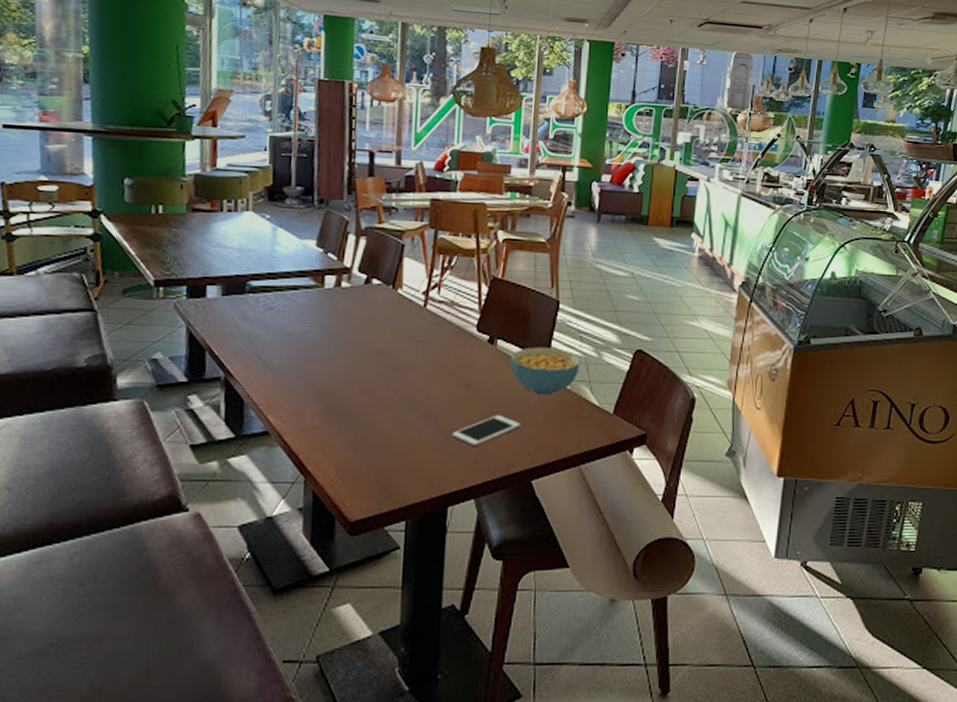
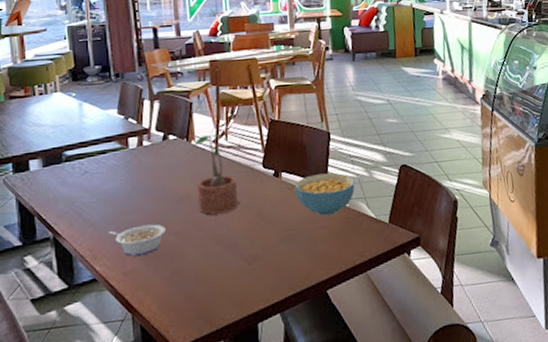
legume: none [288,378,355,413] -> present [108,224,166,257]
potted plant: none [397,285,445,377] -> present [193,135,239,215]
cell phone: present [451,414,521,445] -> none [253,237,311,267]

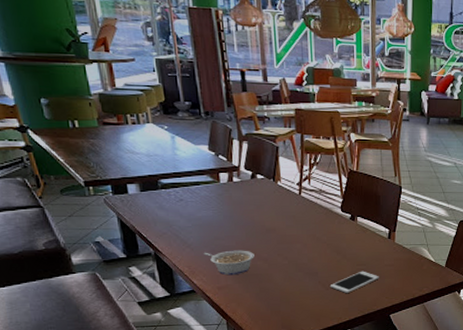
potted plant: present [193,135,239,215] -> none [278,178,319,247]
cell phone: none [253,237,311,267] -> present [330,271,379,293]
cereal bowl: present [295,172,355,216] -> none [368,221,420,256]

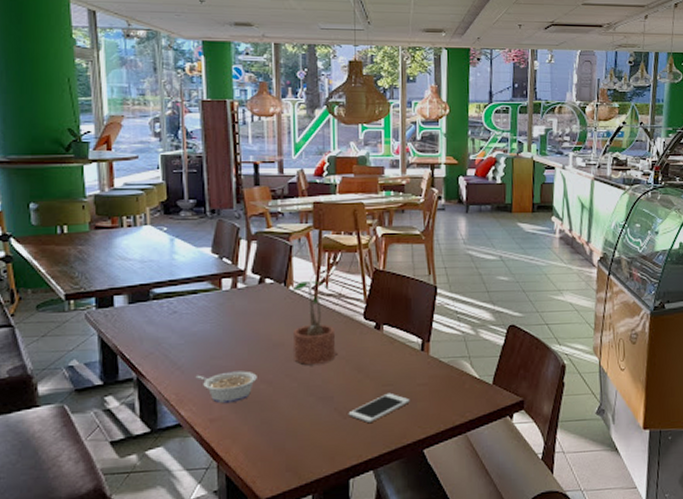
potted plant: none [278,178,319,247] -> present [290,281,336,365]

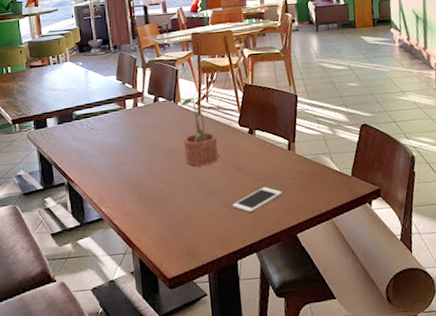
legume: present [195,370,257,404] -> none [111,173,158,201]

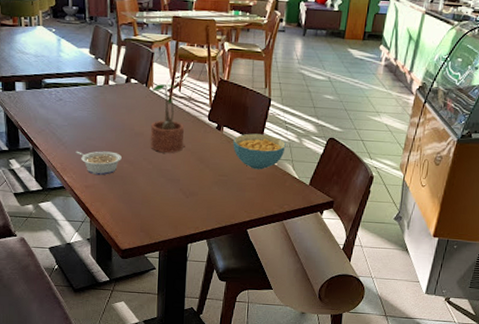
legume: none [111,173,158,201] -> present [75,151,122,176]
cell phone: present [232,186,282,212] -> none [190,182,240,203]
cereal bowl: none [267,130,321,169] -> present [233,133,286,170]

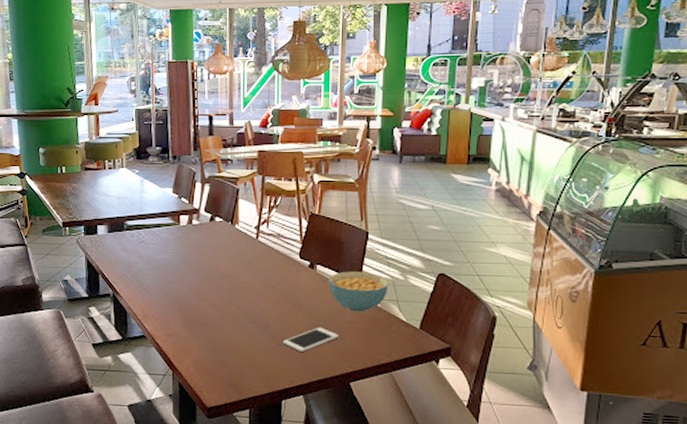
legume: present [75,151,122,176] -> none [157,295,206,323]
potted plant: present [150,84,184,153] -> none [236,221,274,295]
cell phone: none [190,182,240,203] -> present [282,327,339,352]

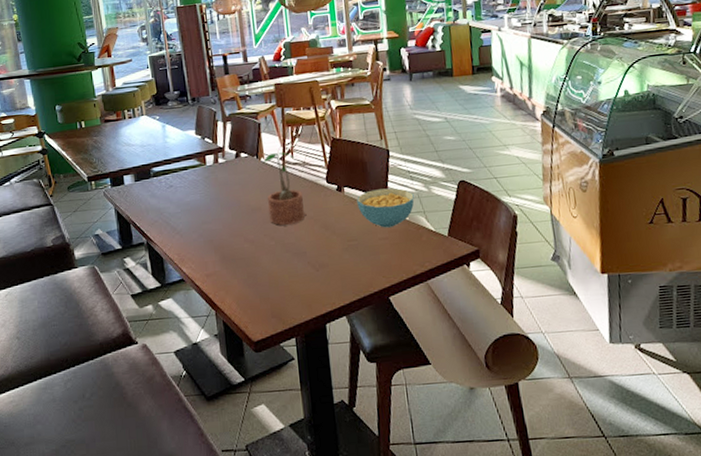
potted plant: none [236,221,274,295] -> present [262,152,306,225]
cell phone: present [282,327,339,352] -> none [320,247,373,274]

